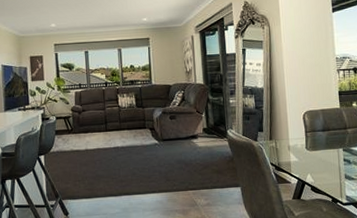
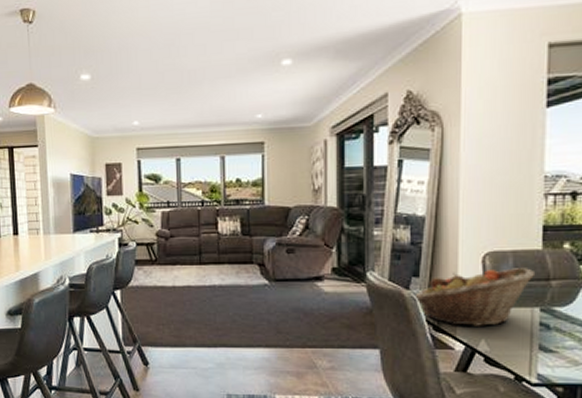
fruit basket: none [260,121,337,165] -> present [413,268,534,326]

